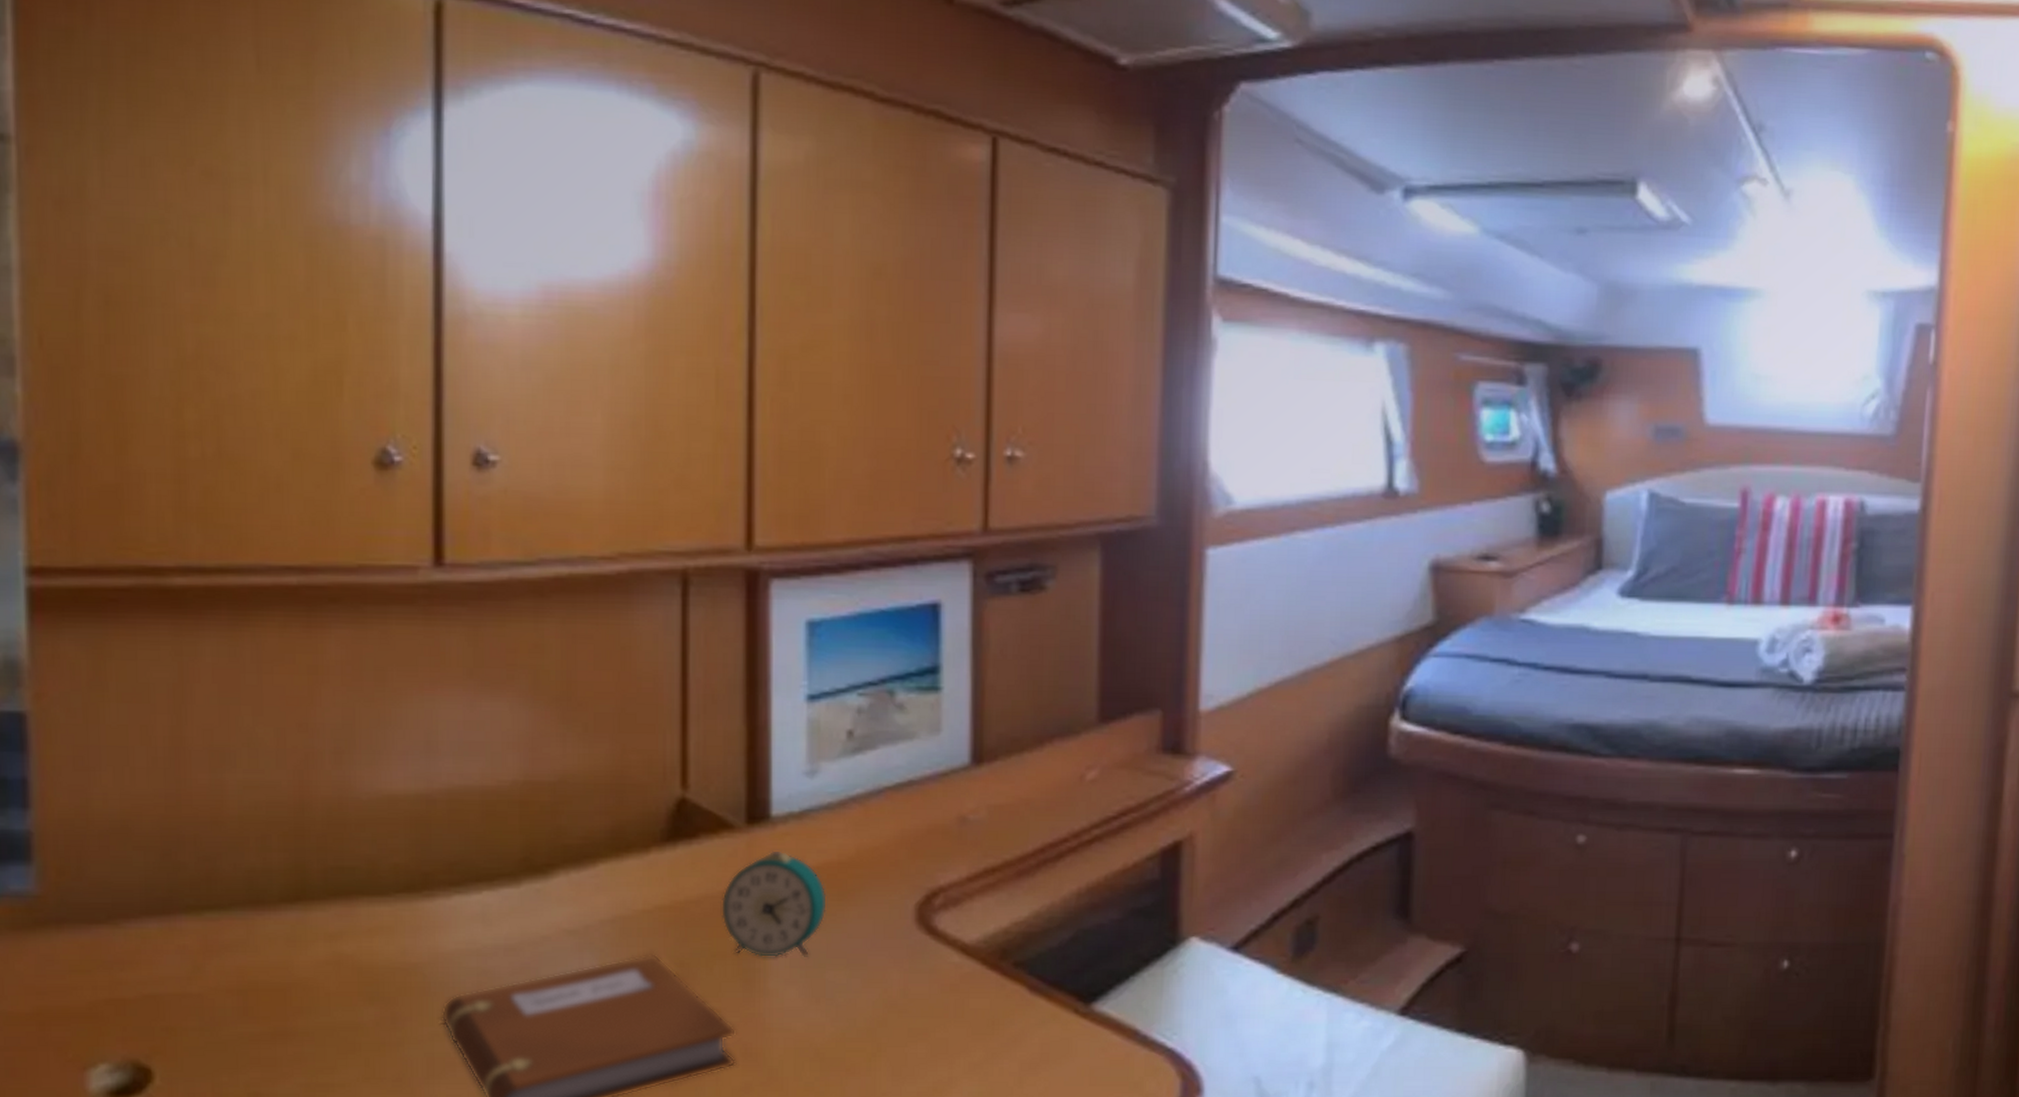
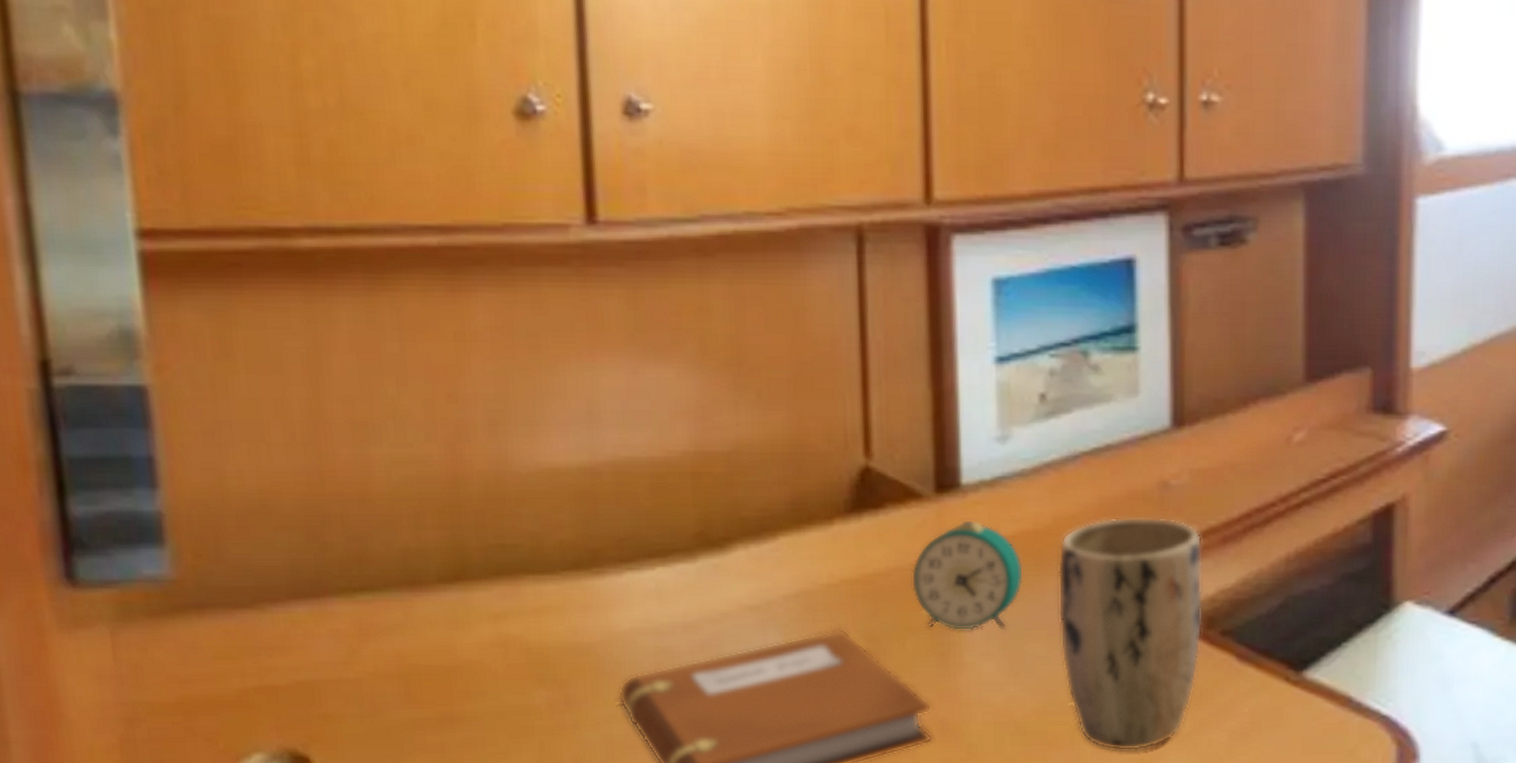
plant pot: none [858,850,998,1079] -> present [1057,517,1204,752]

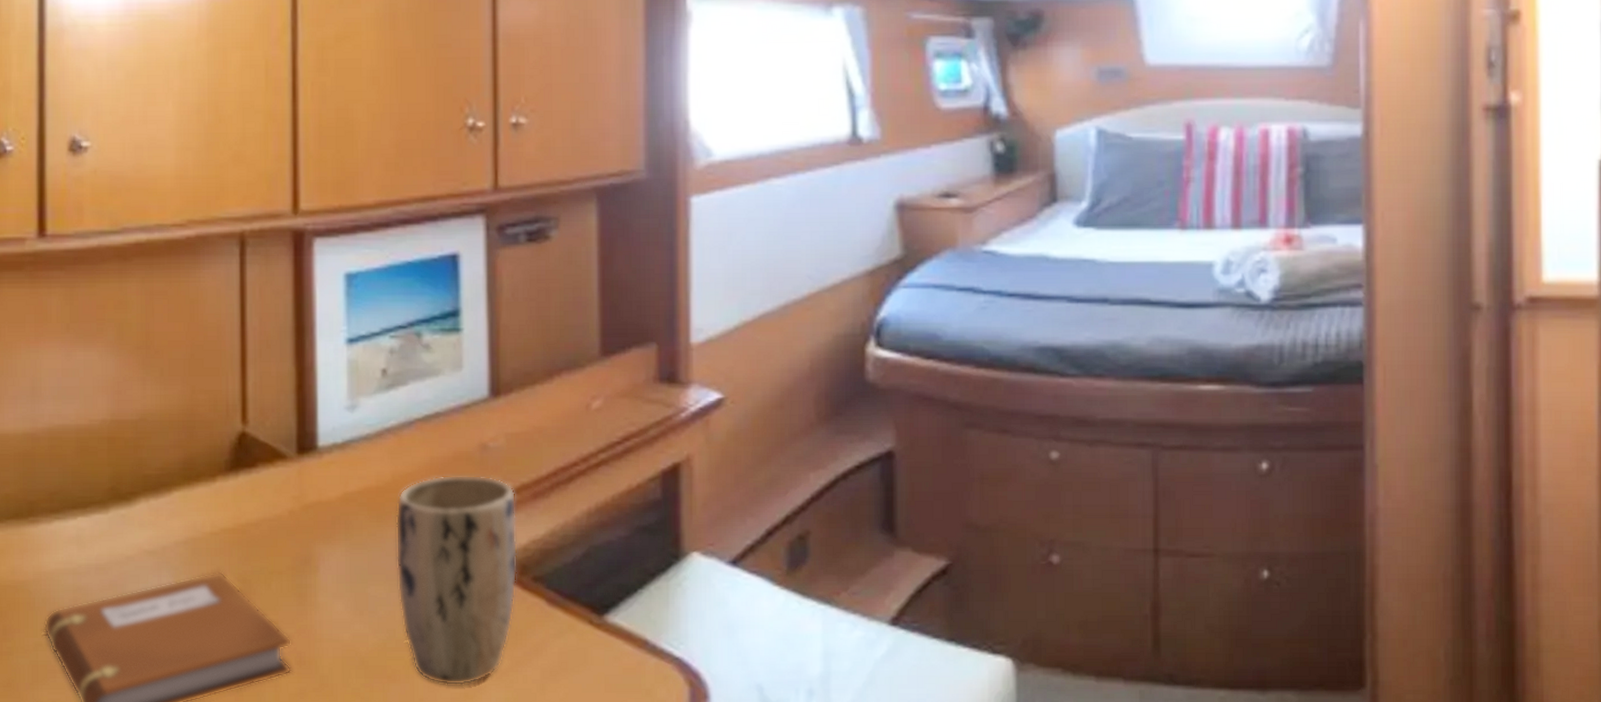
alarm clock: present [911,520,1024,631] -> none [276,477,368,575]

